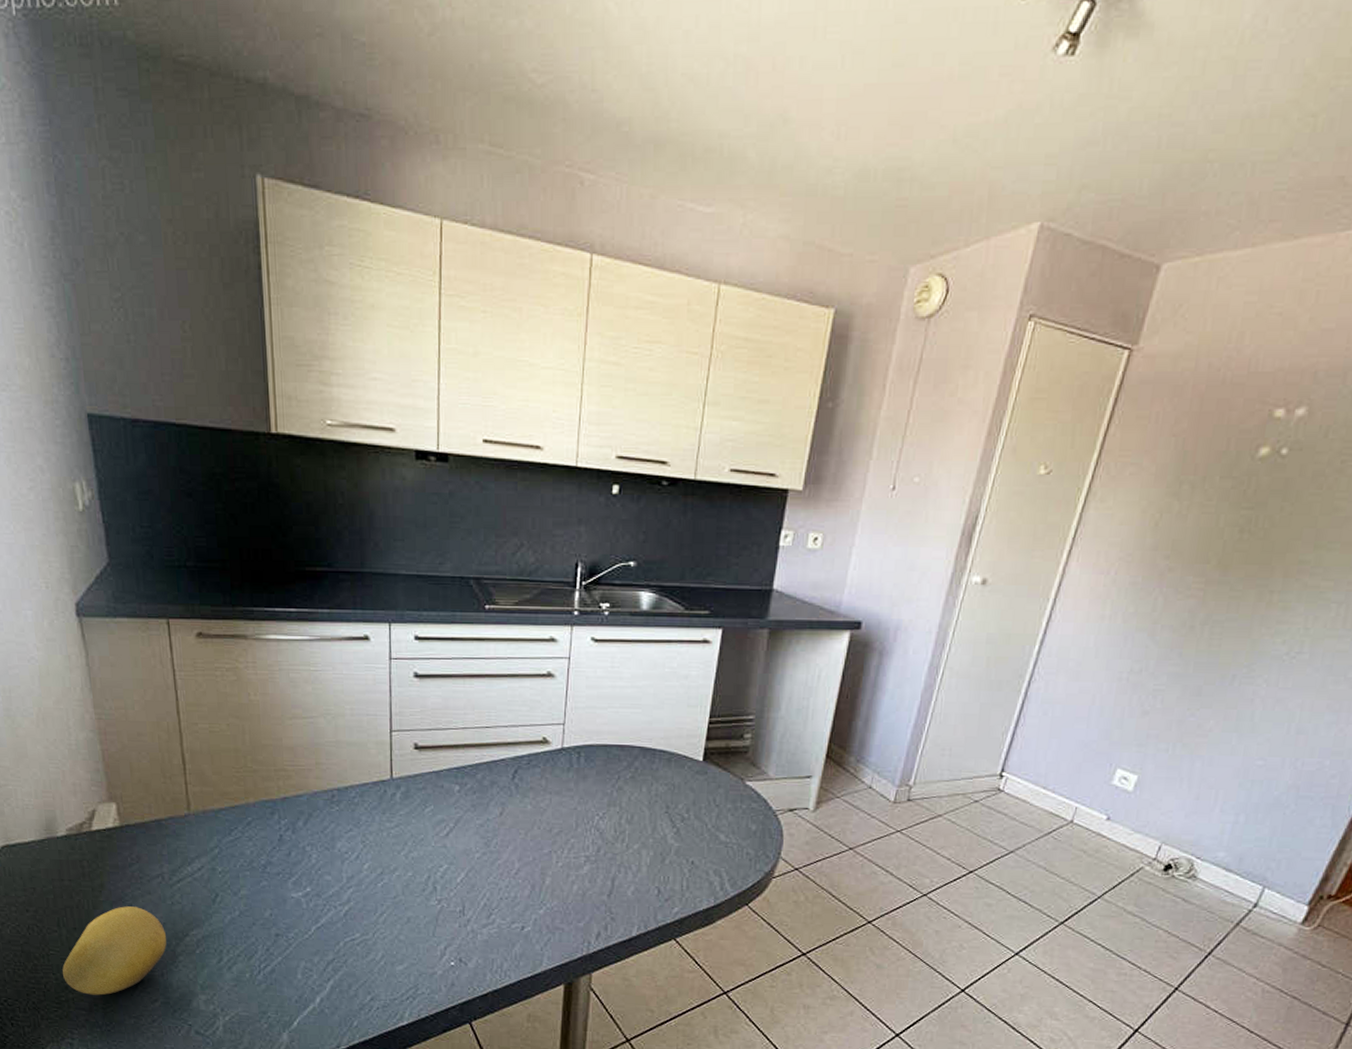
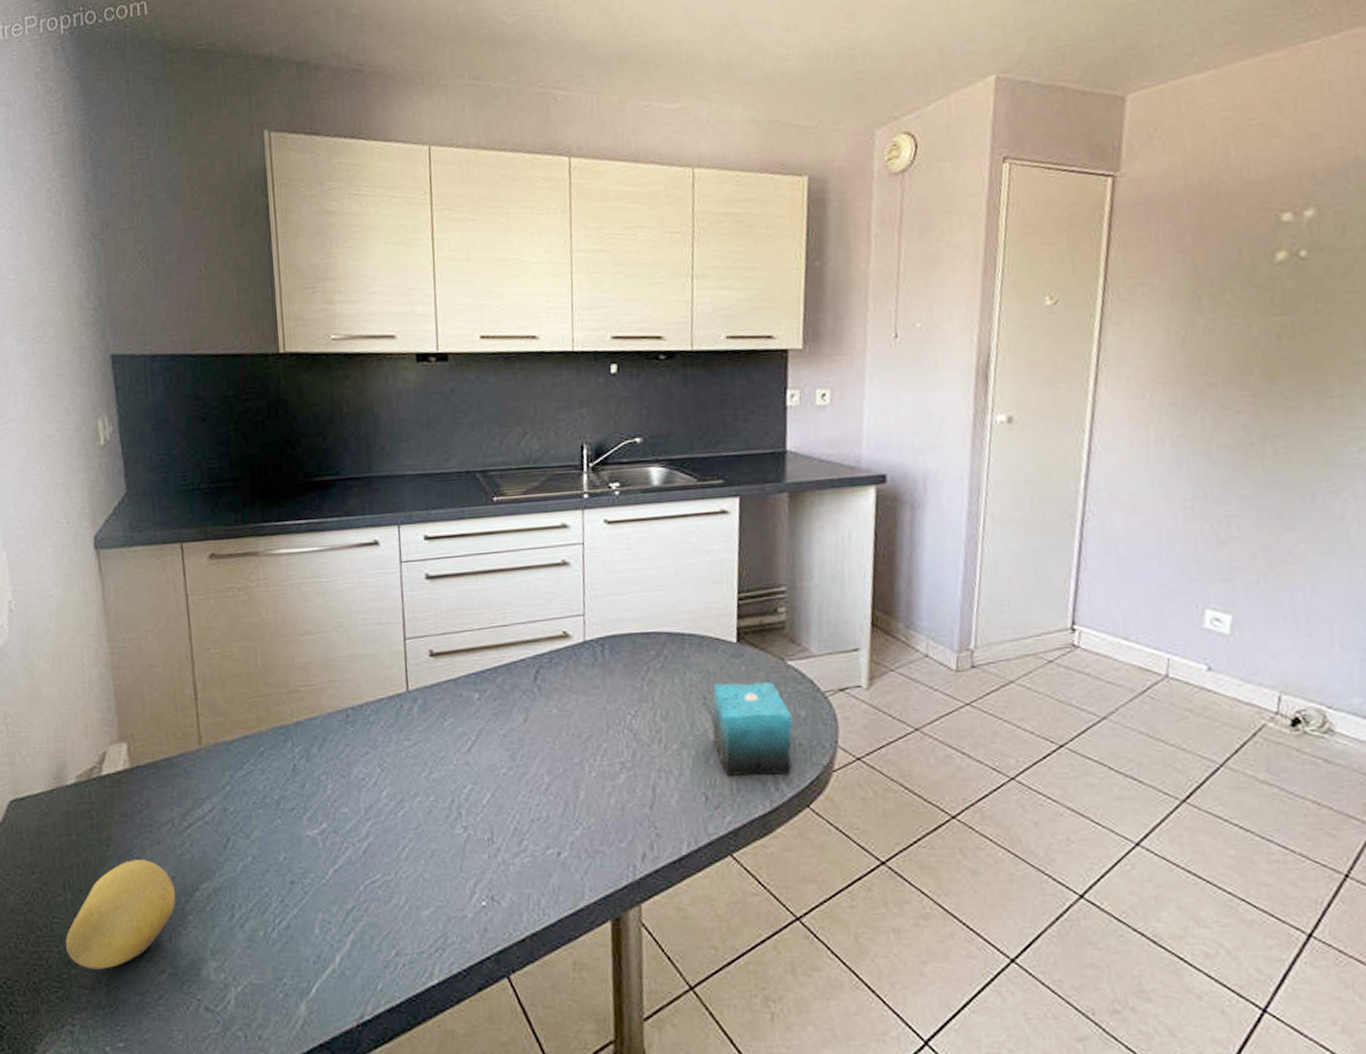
candle: none [672,783,743,878] -> present [712,666,792,777]

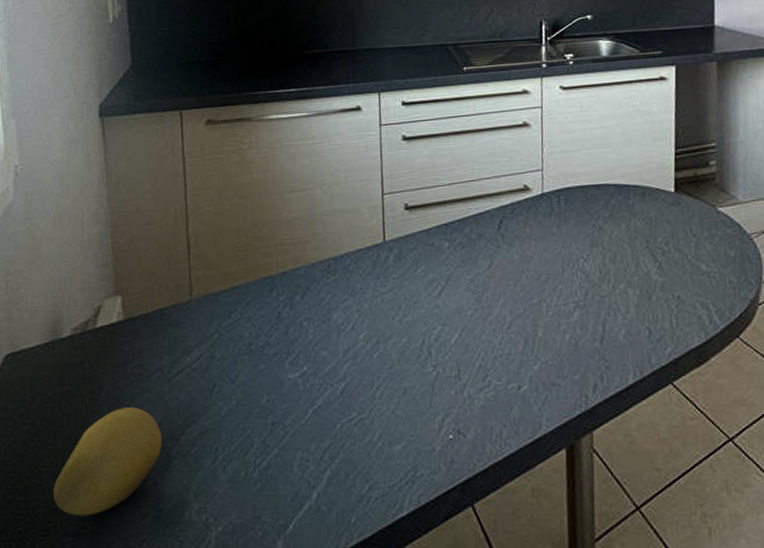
candle: present [712,666,792,777] -> none [654,213,724,312]

